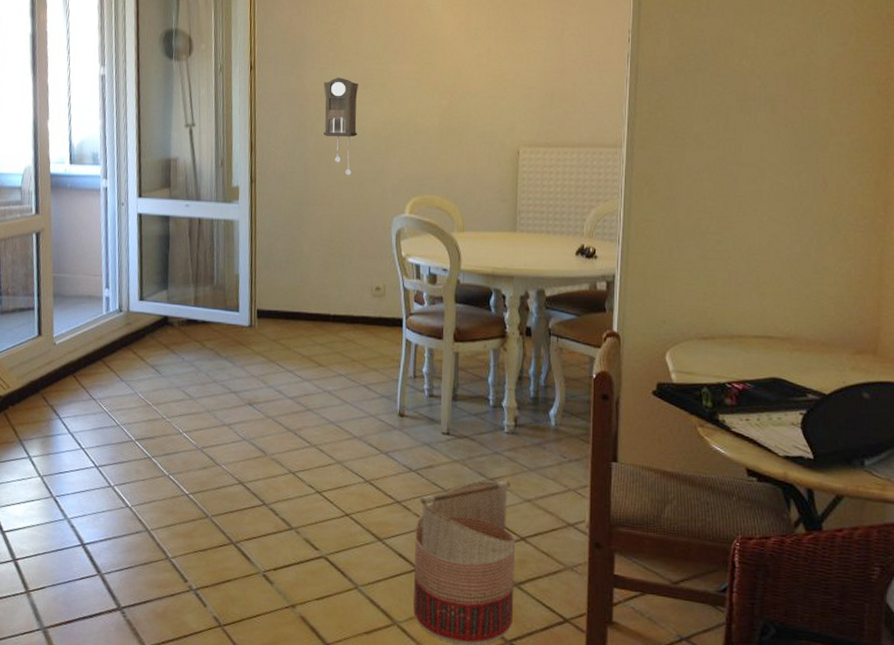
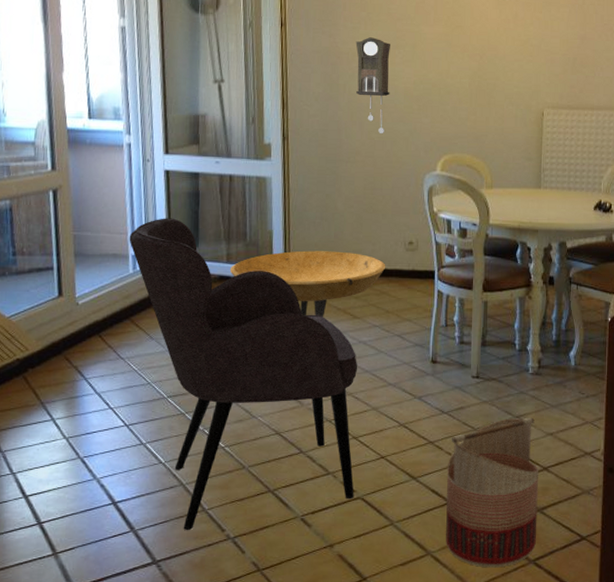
armchair: none [103,260,322,578] -> present [129,218,357,530]
side table: none [197,295,352,365] -> present [229,250,386,318]

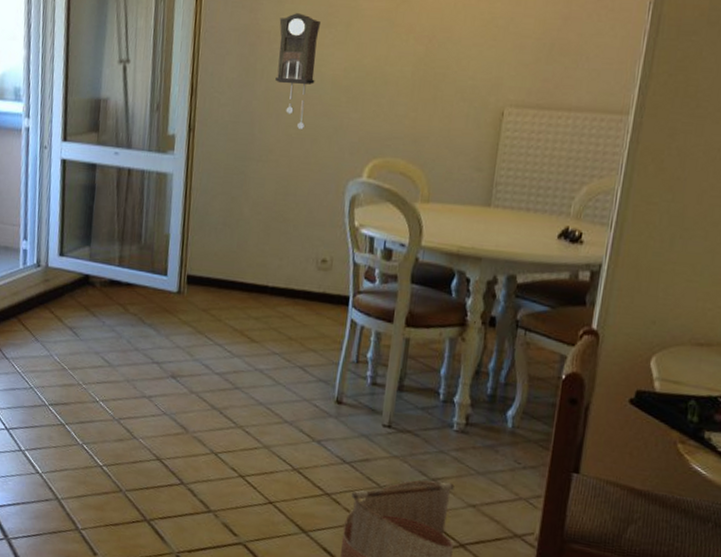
armchair: present [129,218,357,530] -> none [21,211,251,548]
side table: present [229,250,386,318] -> none [121,259,293,338]

